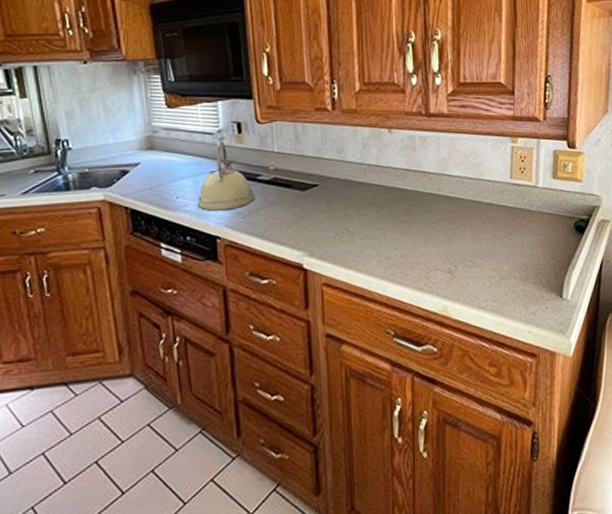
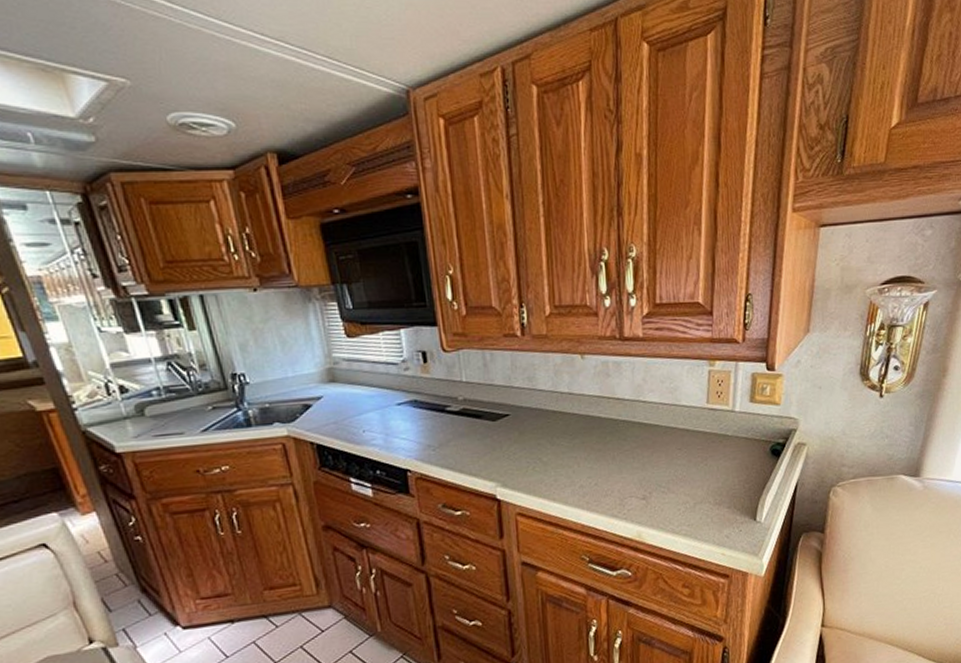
kettle: present [198,140,255,211] -> none [385,370,445,444]

